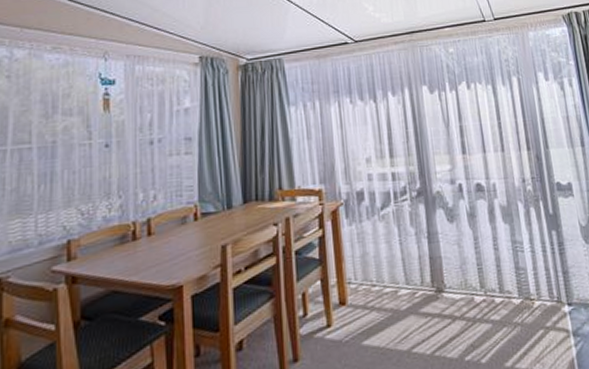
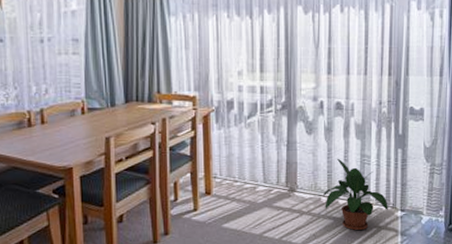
potted plant: none [476,247,553,335] -> present [323,158,388,230]

